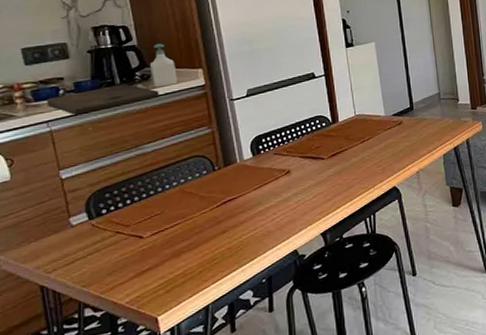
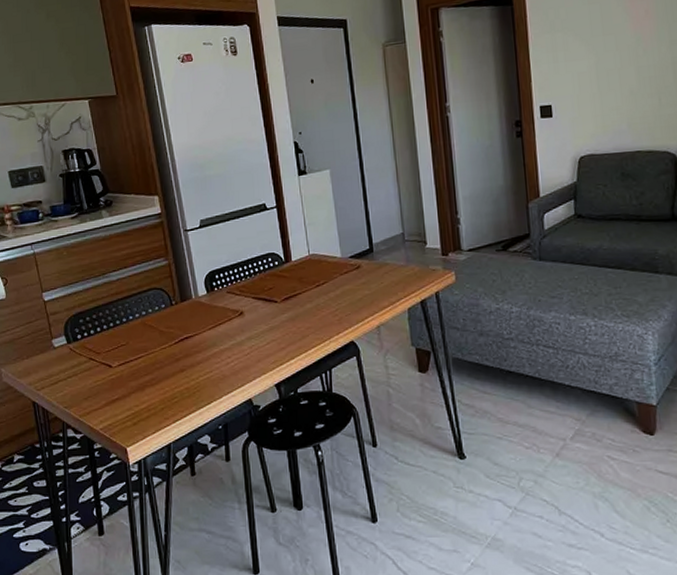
cutting board: present [46,83,159,116] -> none [30,209,121,240]
soap bottle: present [149,44,178,88] -> none [111,168,137,214]

